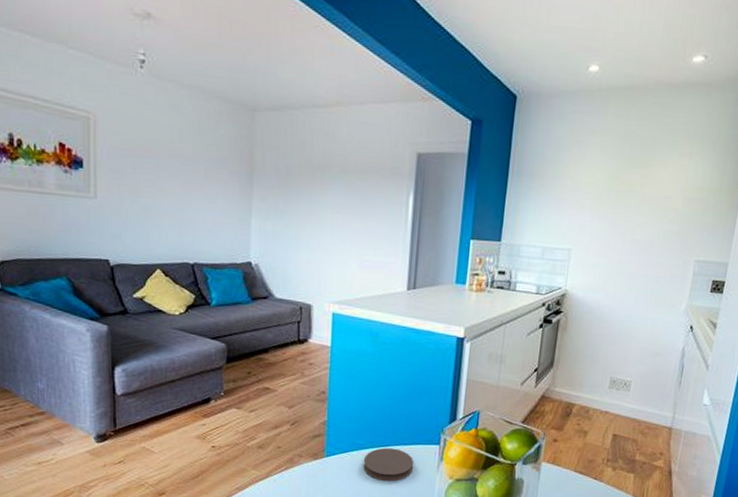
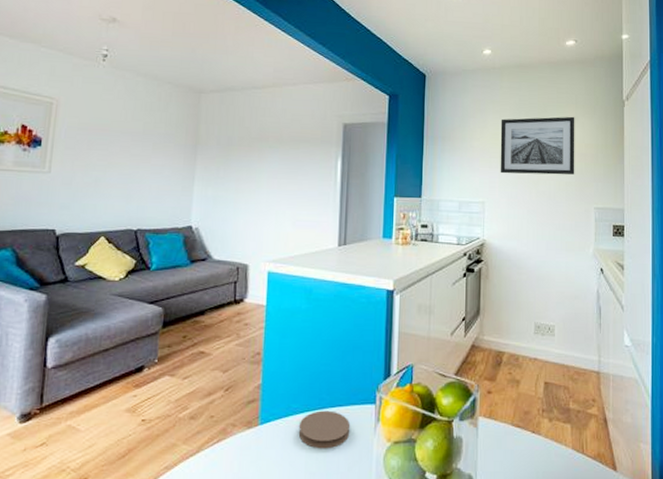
wall art: none [592,153,689,222] -> present [500,116,575,175]

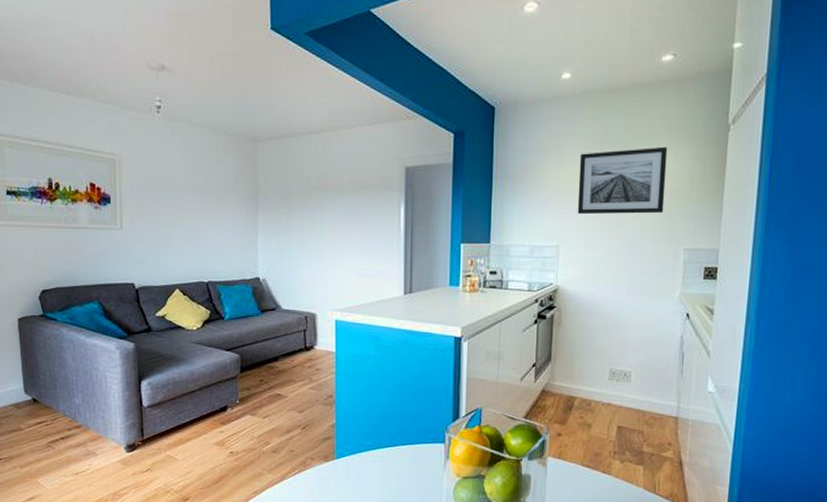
coaster: present [298,410,351,449] -> none [372,448,421,482]

